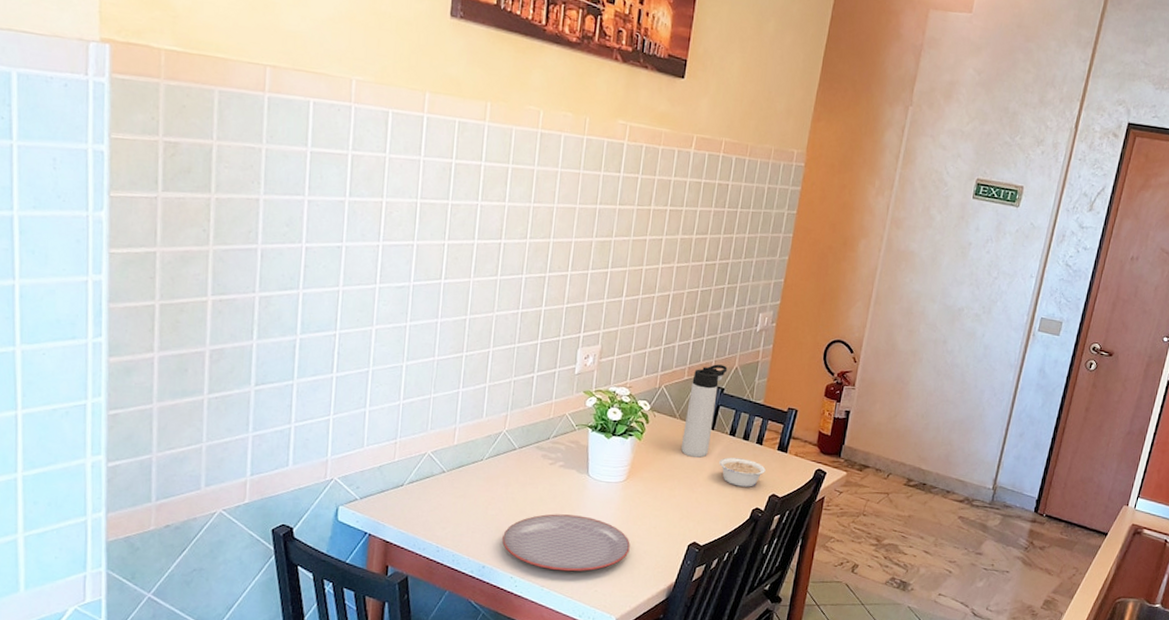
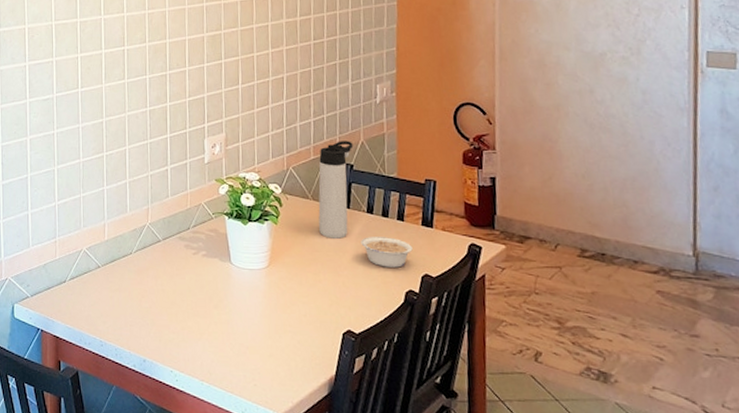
plate: present [502,514,630,572] -> none [158,304,283,365]

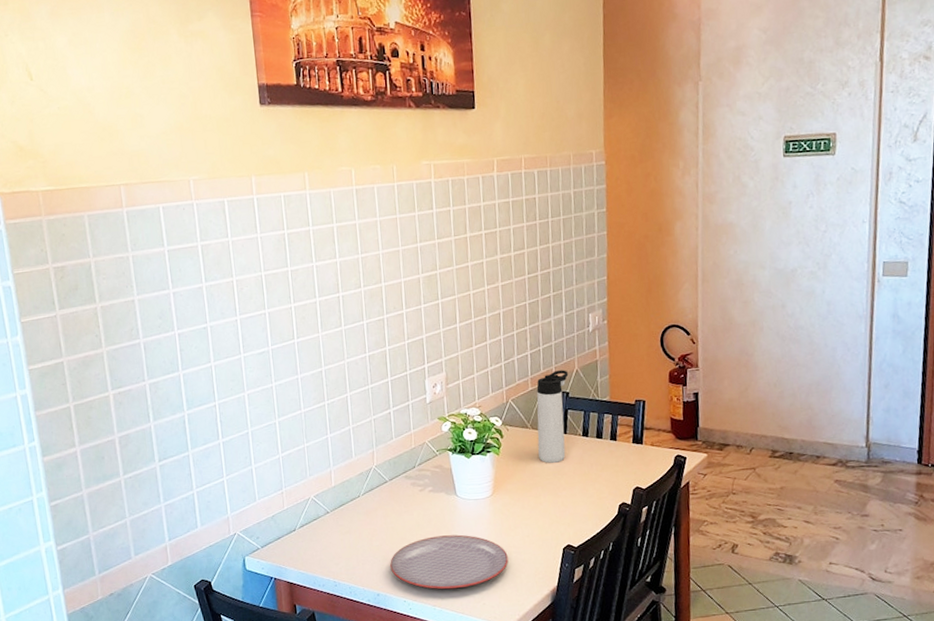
plate: none [158,304,283,365] -> present [390,534,508,590]
legume: present [361,237,413,268] -> none [577,456,625,485]

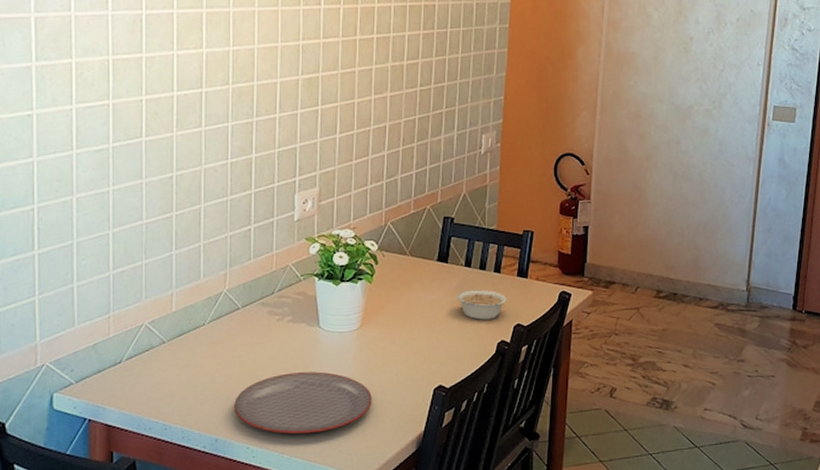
thermos bottle: present [536,370,569,463] -> none [416,193,455,295]
legume: none [577,456,625,485] -> present [457,289,507,320]

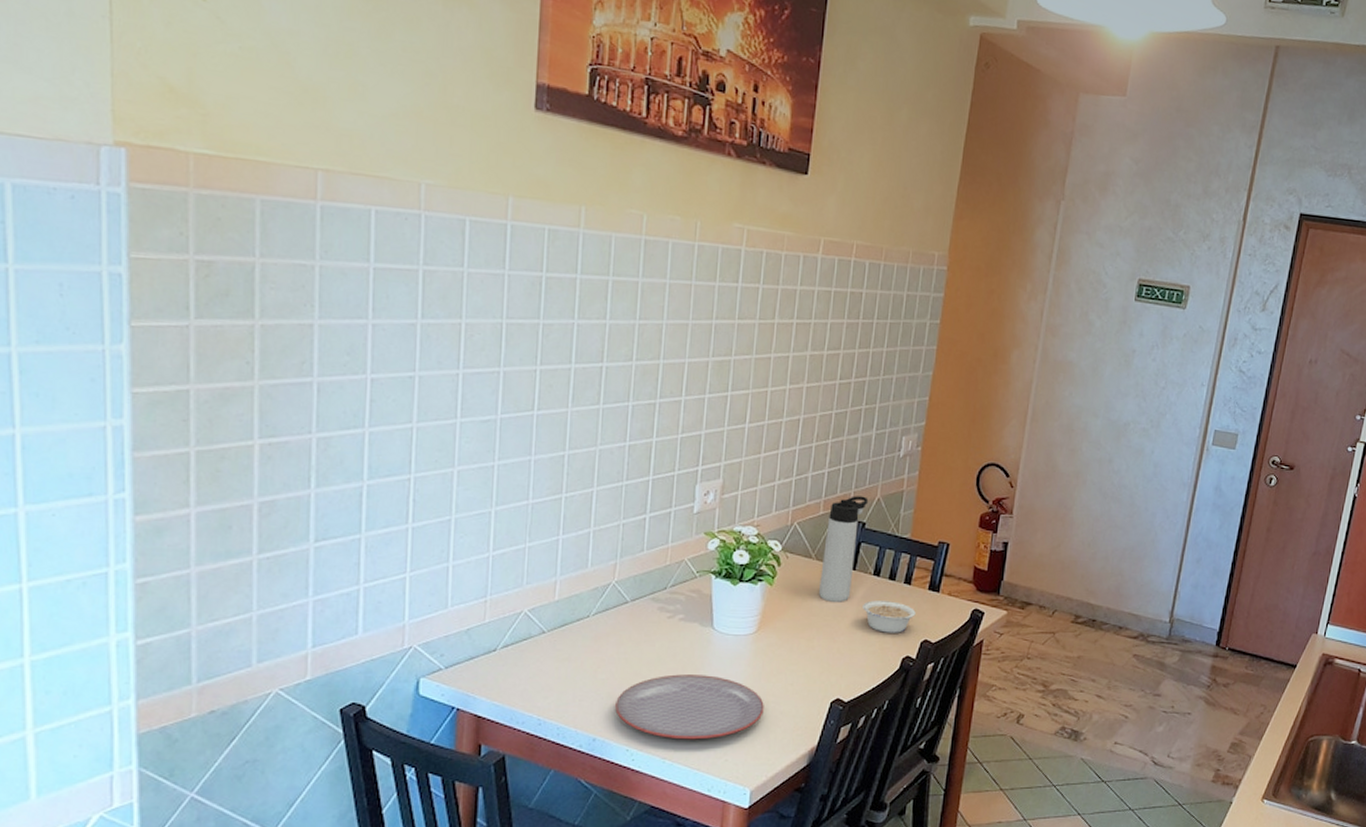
thermos bottle: none [416,193,455,295] -> present [819,496,869,602]

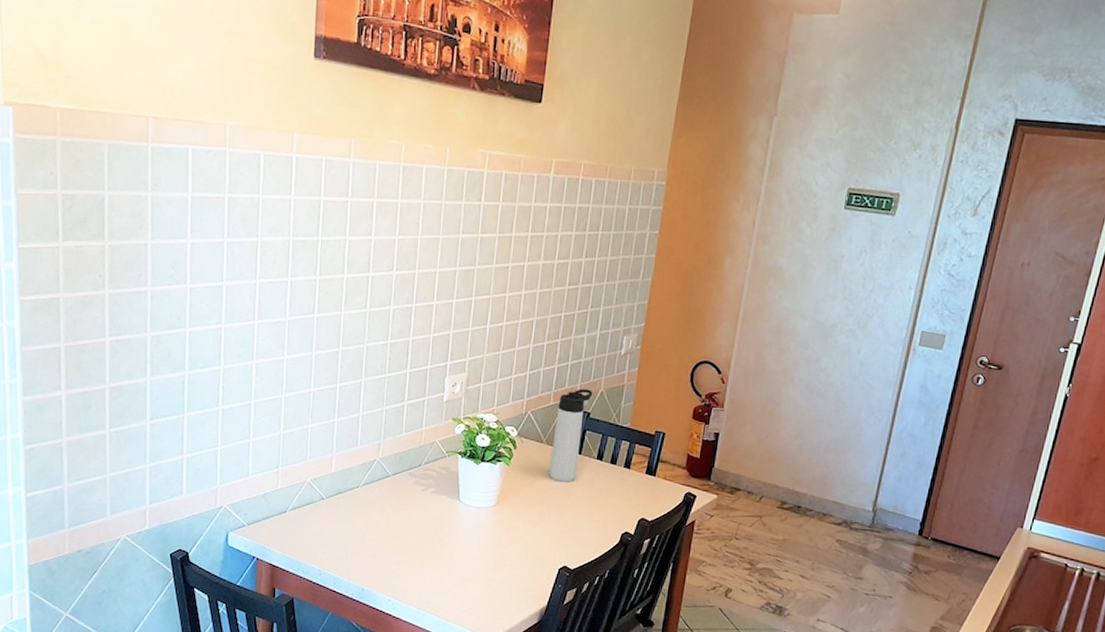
plate: present [615,674,764,740] -> none [380,538,502,595]
legume: present [863,600,916,633] -> none [587,481,634,511]

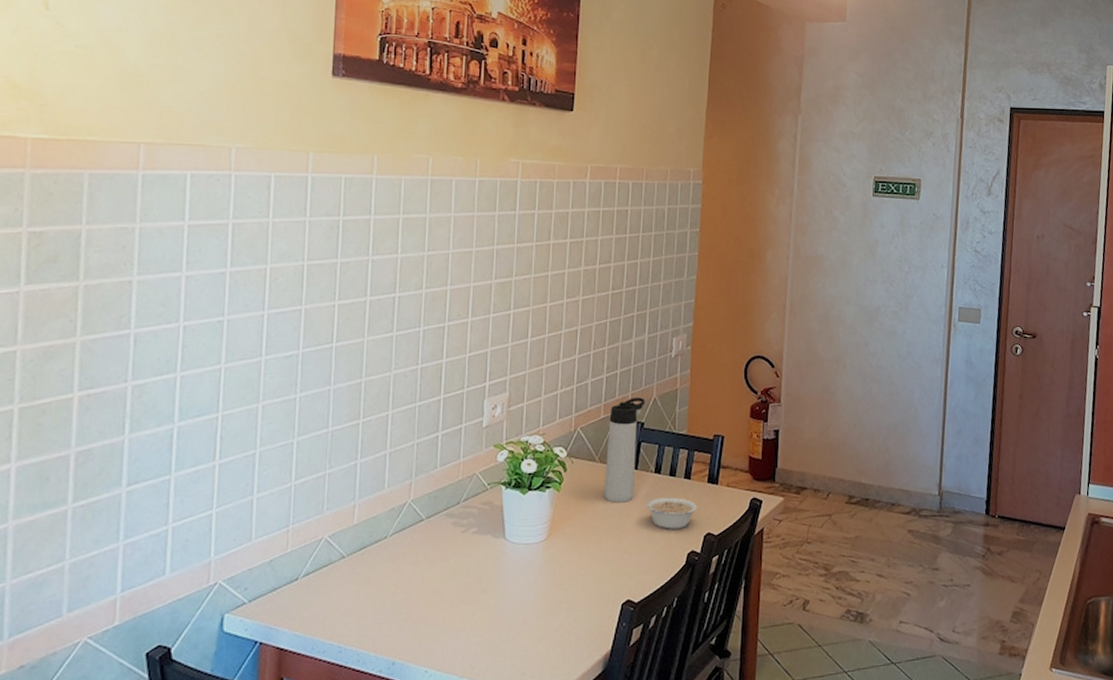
legume: none [587,481,634,511] -> present [647,497,697,529]

